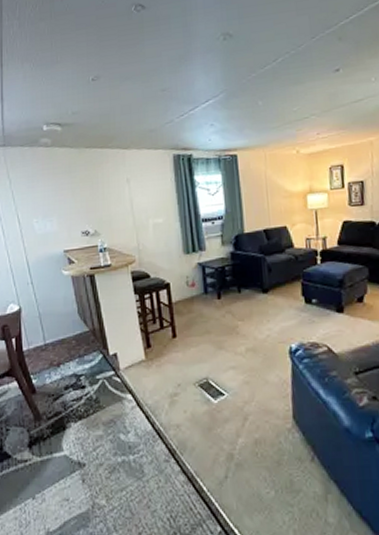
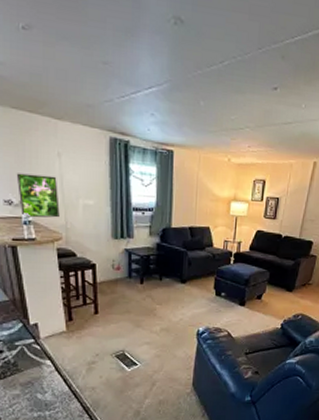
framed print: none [91,201,132,245] -> present [16,173,60,218]

